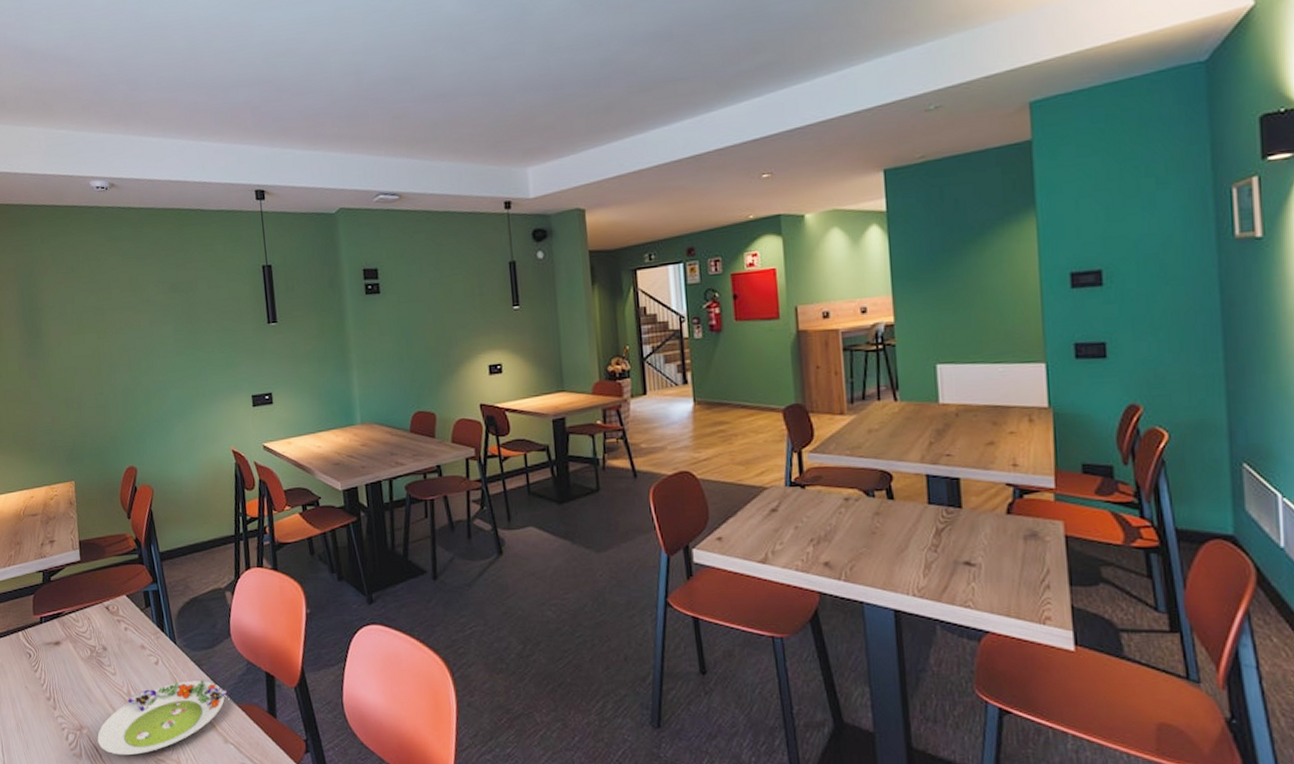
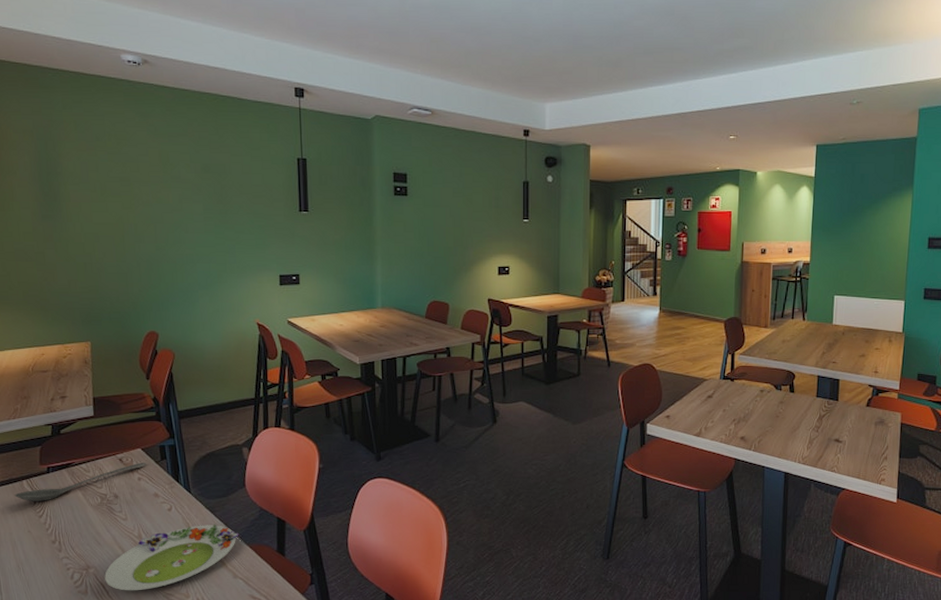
stirrer: none [11,610,132,654] -> present [14,462,146,501]

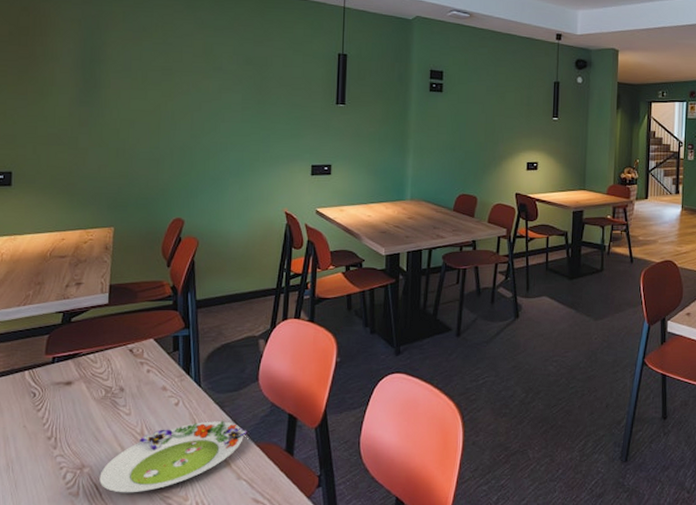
stirrer: present [14,462,146,501] -> none [14,353,157,394]

